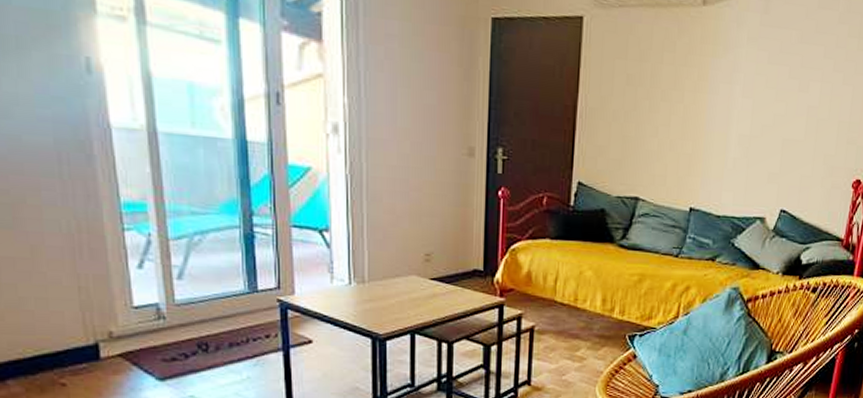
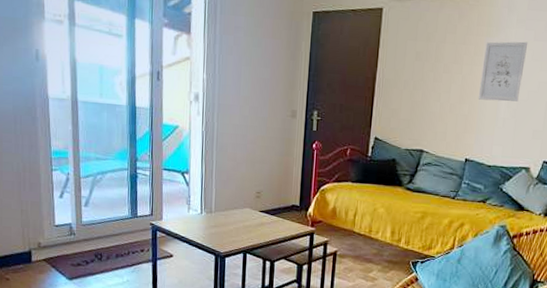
wall art: none [703,64,761,138] -> present [478,41,528,102]

